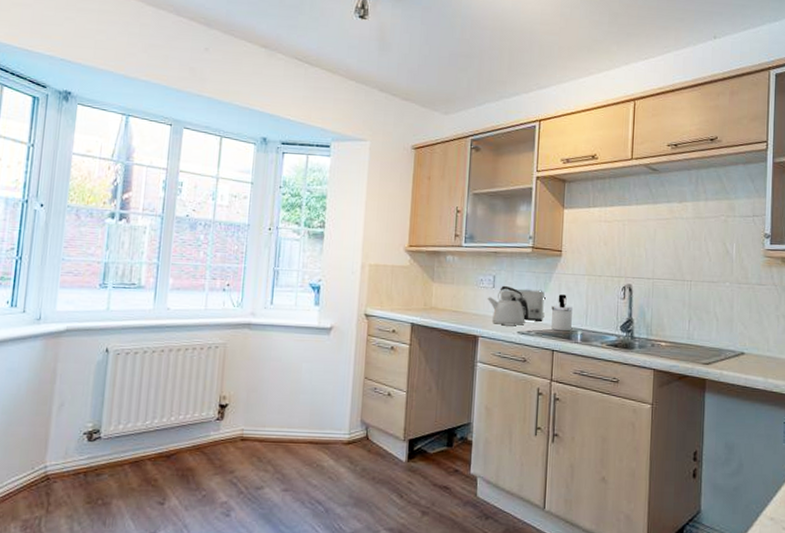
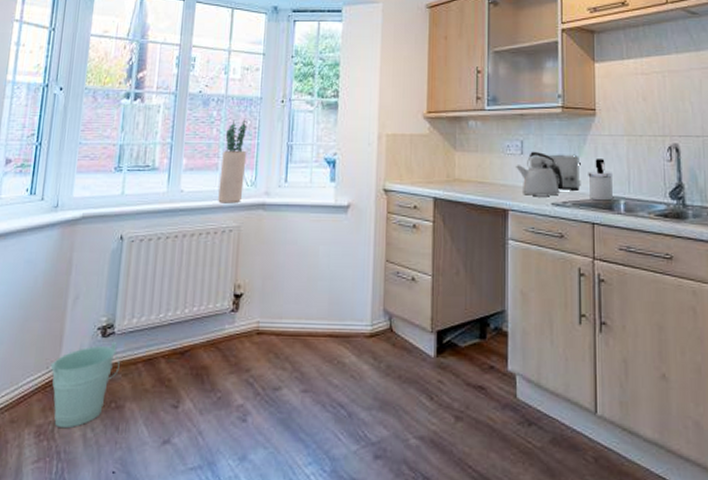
bucket: none [35,446,106,523] -> present [50,342,120,429]
vase: none [204,243,235,322] -> present [218,118,248,204]

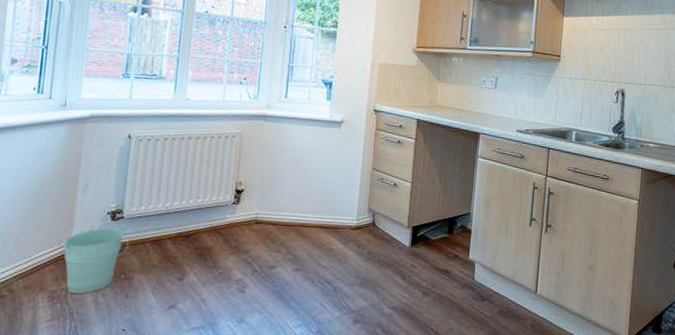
vase: present [218,118,248,204] -> none [222,39,252,113]
kettle: present [516,151,564,197] -> none [489,86,528,125]
toaster: present [528,154,581,192] -> none [500,90,544,122]
soap dispenser: present [588,159,614,201] -> none [548,97,570,131]

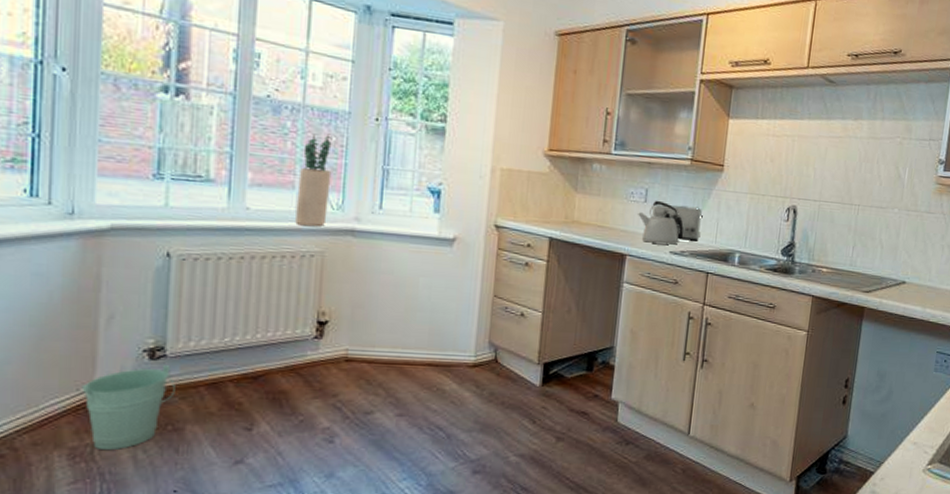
vase: none [222,39,252,113] -> present [295,133,332,227]
kettle: none [489,86,528,125] -> present [638,200,684,246]
toaster: none [500,90,544,122] -> present [651,204,703,243]

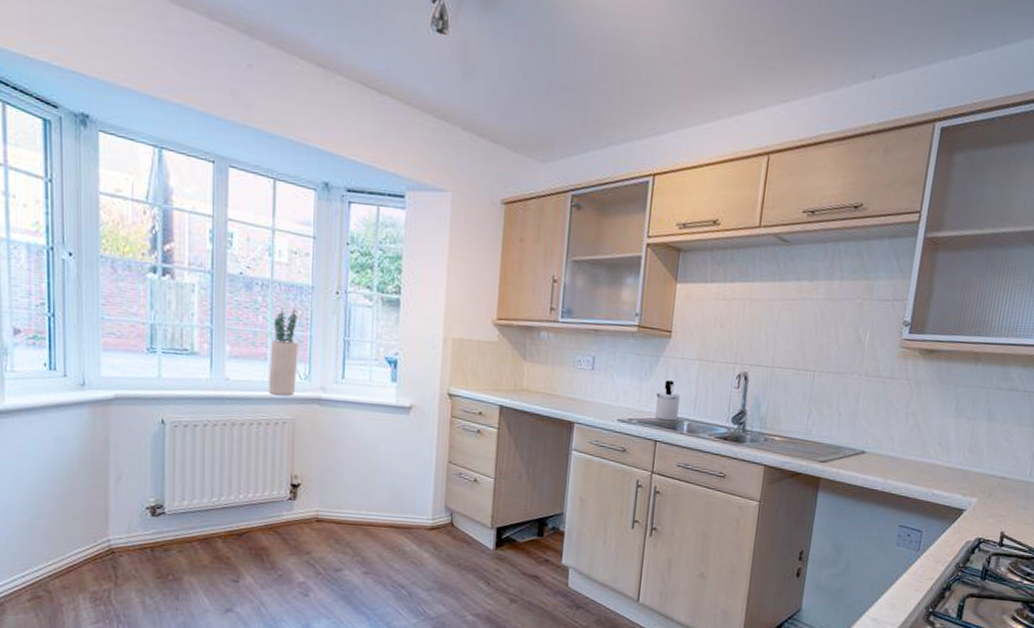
bucket: present [81,365,175,451] -> none [98,521,173,596]
kettle: present [638,200,684,246] -> none [585,367,632,413]
toaster: present [651,204,703,243] -> none [599,371,650,410]
soap dispenser: none [707,213,733,253] -> present [655,380,681,421]

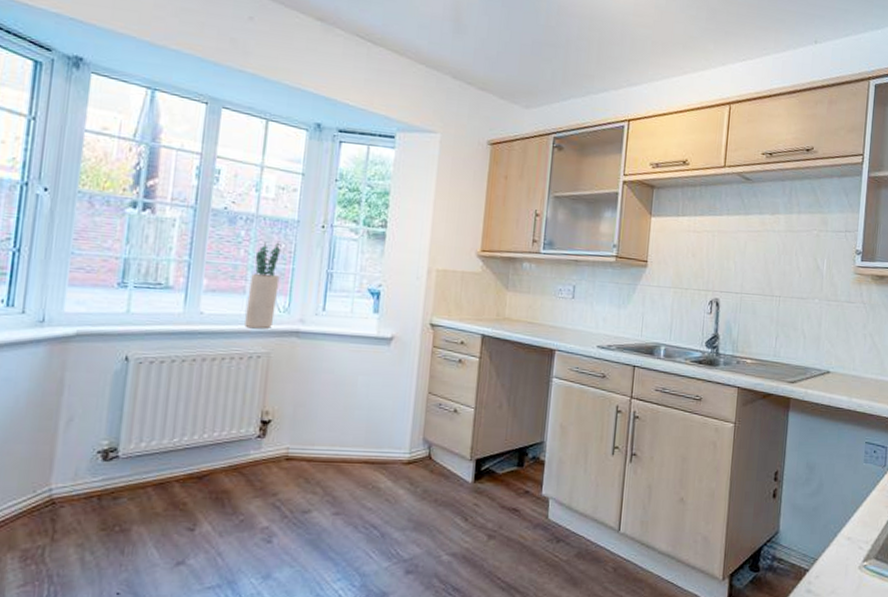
soap dispenser: present [655,380,681,421] -> none [633,307,658,347]

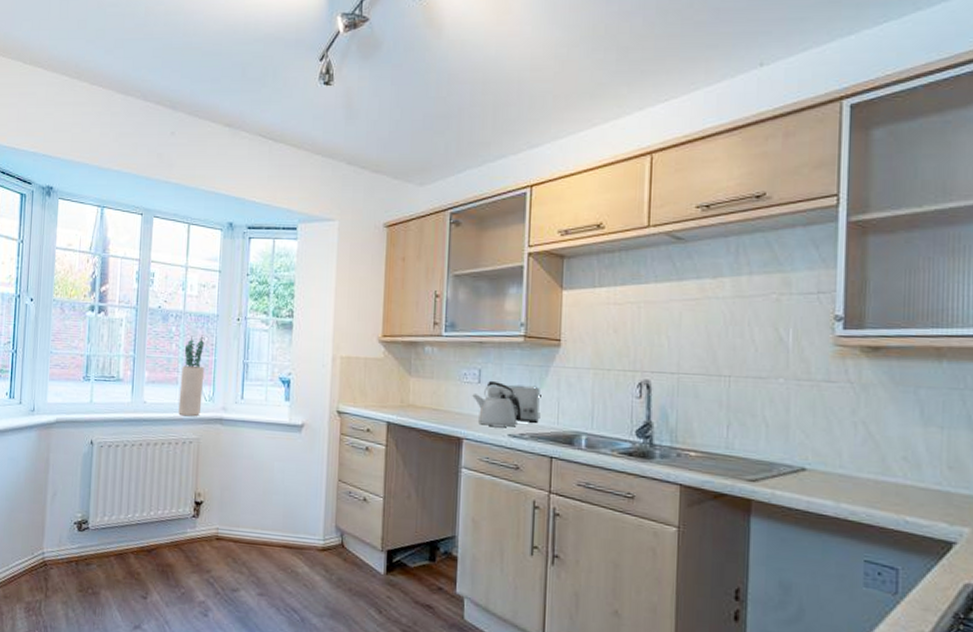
kettle: none [566,296,611,340] -> present [472,380,522,428]
toaster: none [579,300,628,337] -> present [486,384,541,424]

